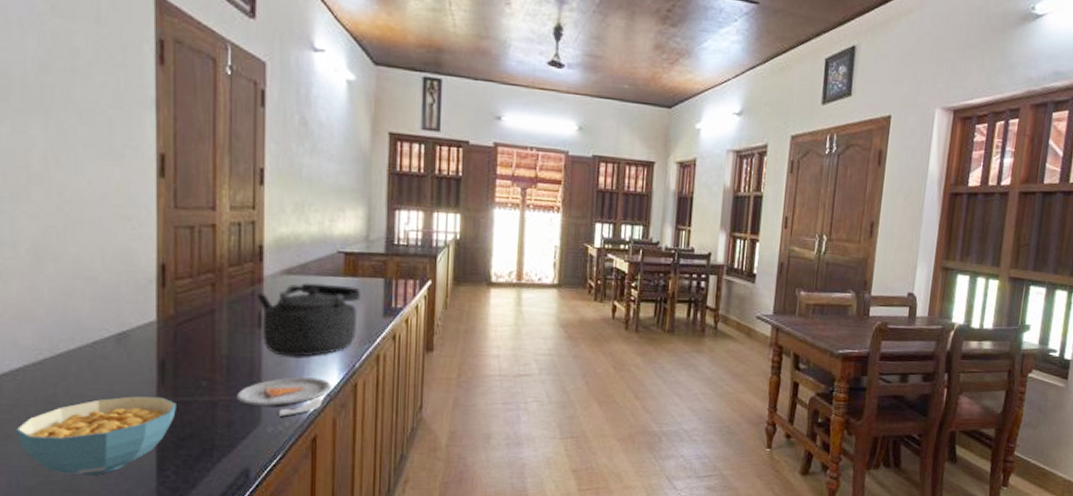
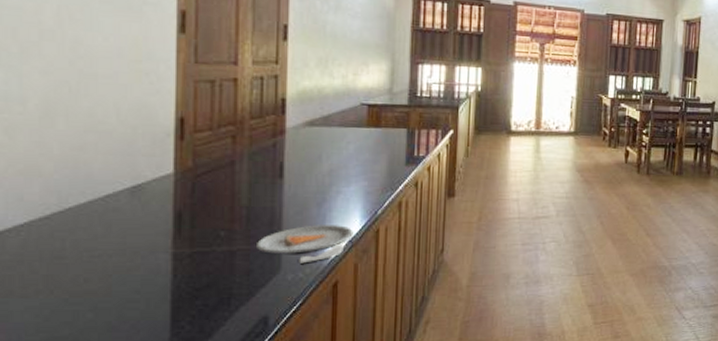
cereal bowl: present [16,396,176,476] -> none [19,248,193,330]
kettle: present [255,282,362,357] -> none [277,133,384,205]

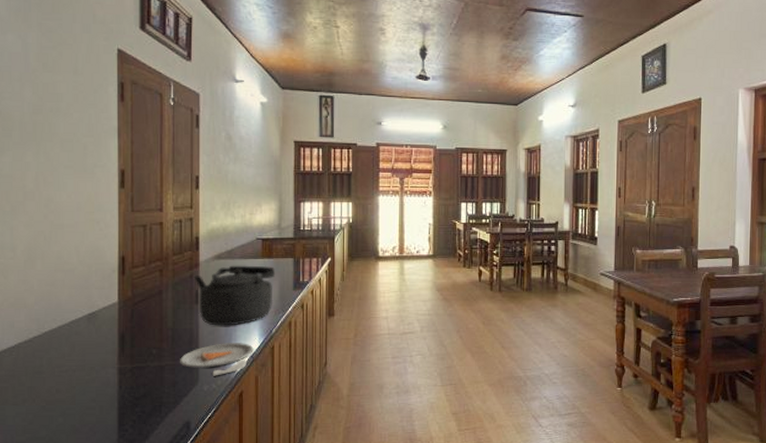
kettle: none [277,133,384,205] -> present [193,265,276,326]

